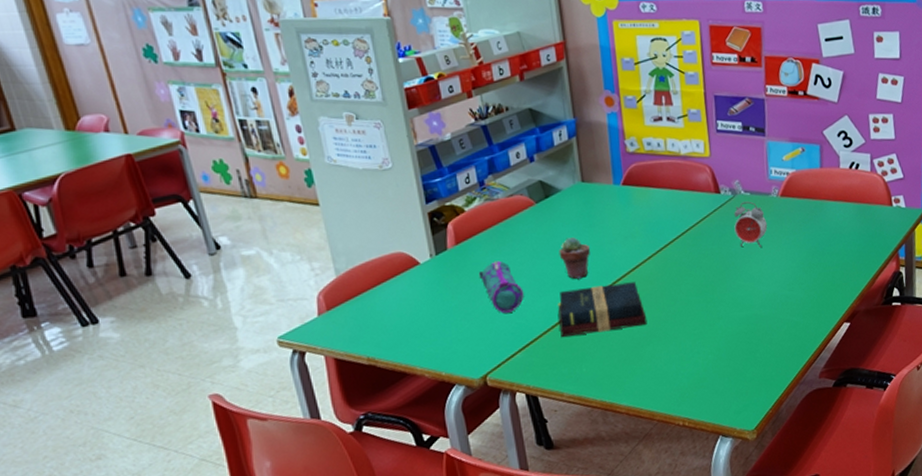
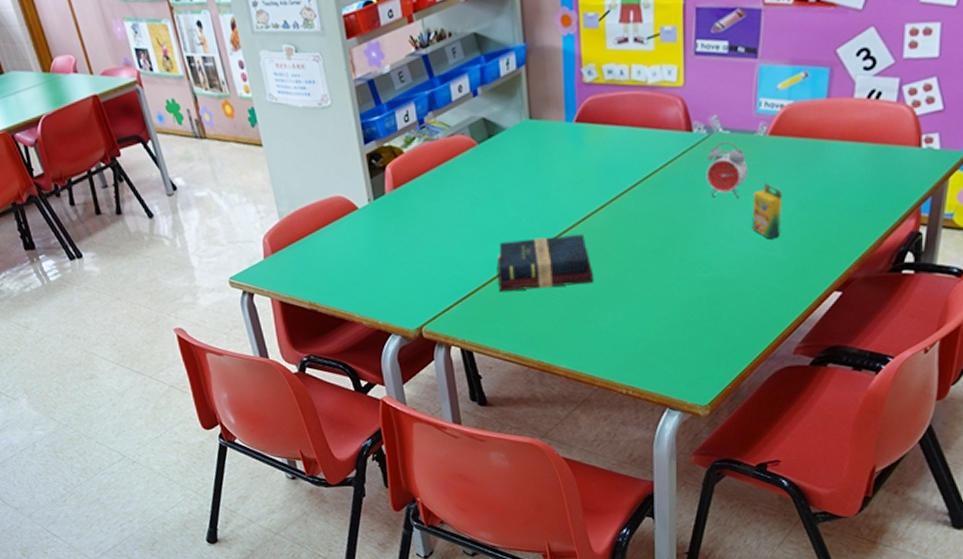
pencil case: present [478,260,524,314] -> none [416,207,462,265]
potted succulent: present [558,237,590,280] -> none [500,183,535,230]
crayon box: none [773,235,798,281] -> present [752,183,782,239]

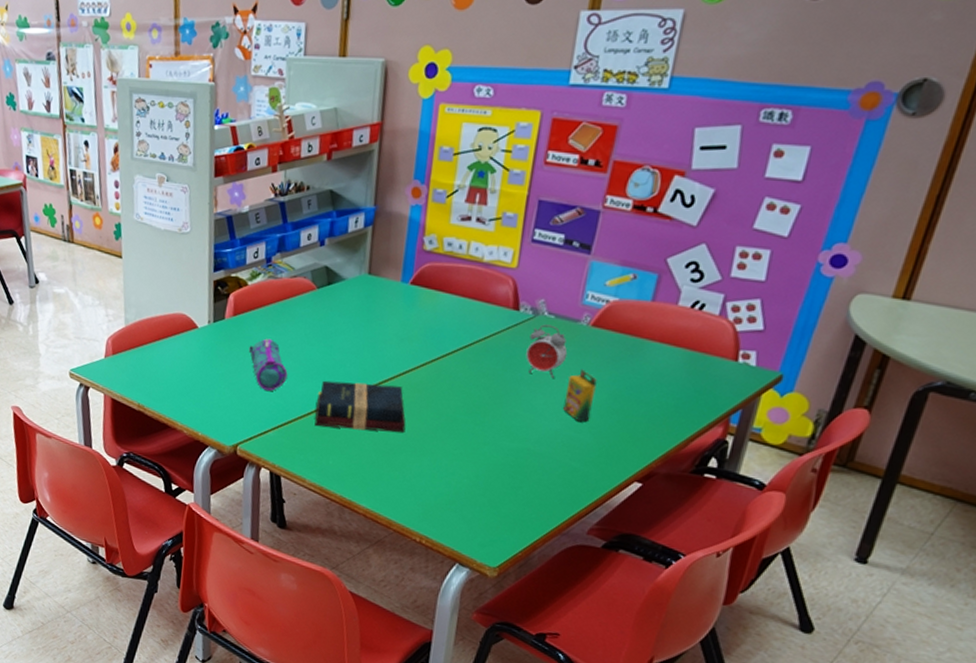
pencil case: none [416,207,462,265] -> present [248,338,288,392]

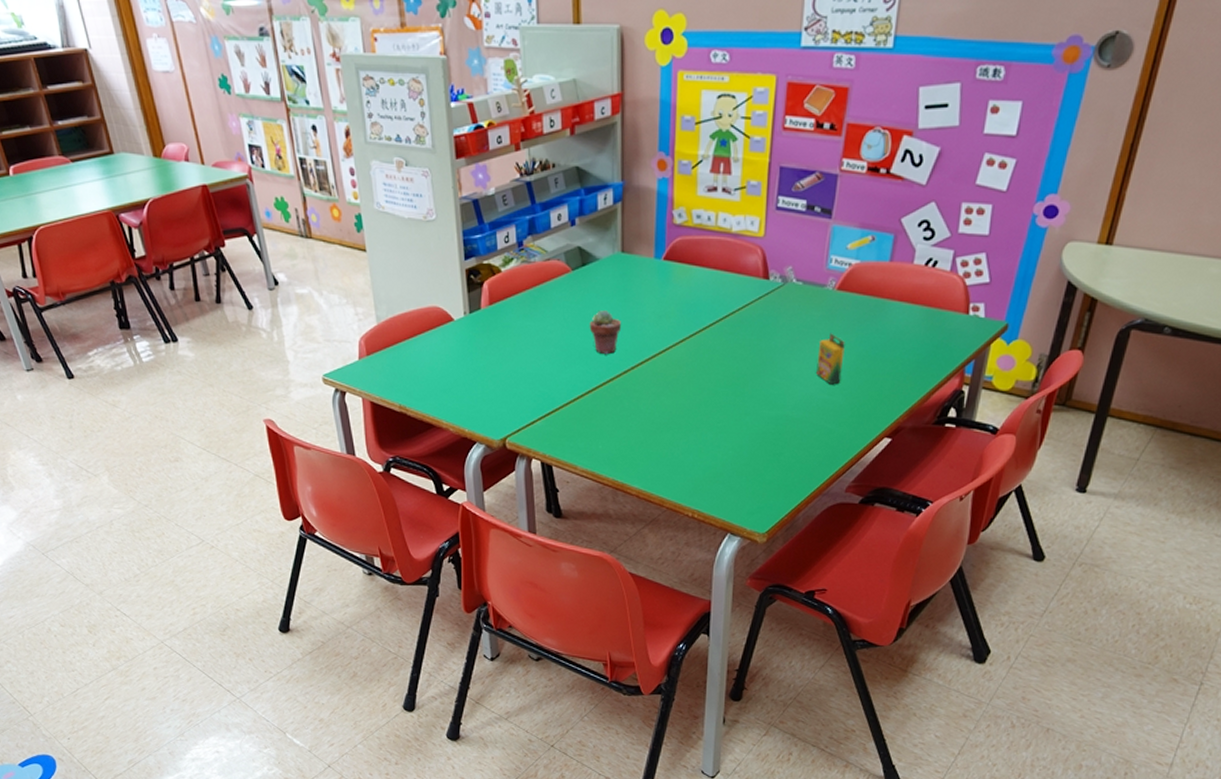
pencil case: present [248,338,288,392] -> none [508,326,550,381]
hardback book: present [314,380,406,433] -> none [581,364,670,412]
potted succulent: none [329,329,362,373] -> present [589,310,621,355]
alarm clock: present [526,324,568,378] -> none [778,291,817,344]

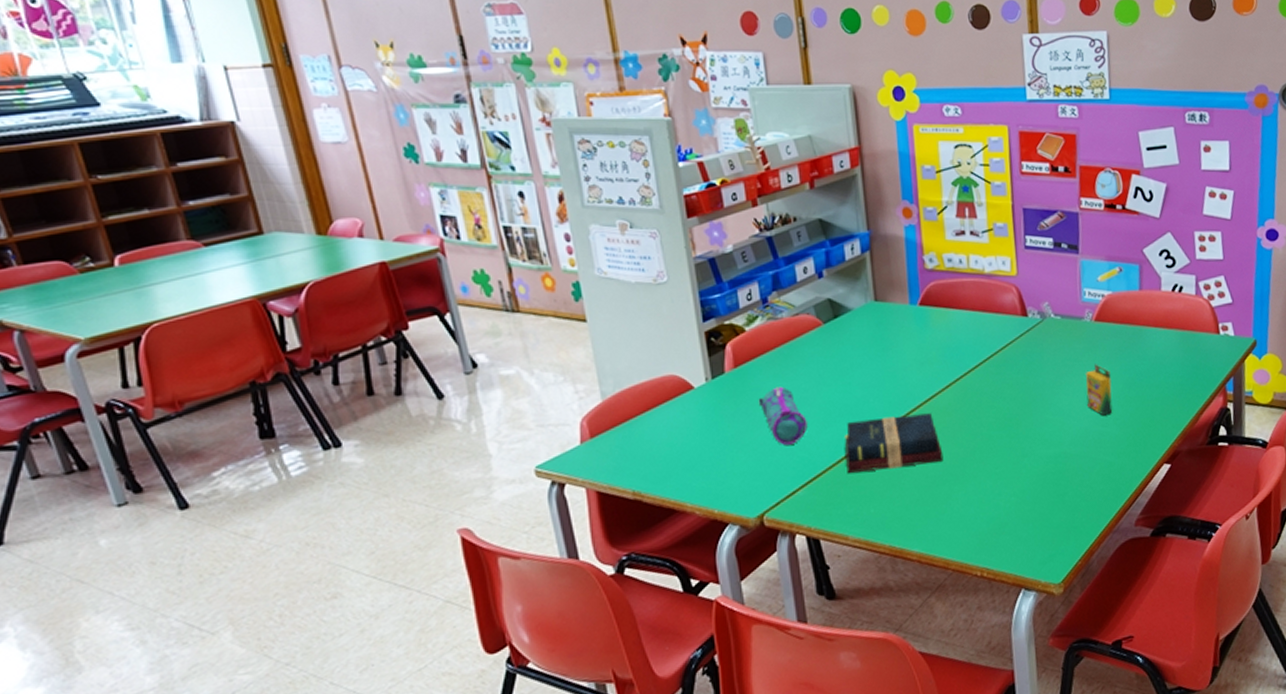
pencil case: none [508,326,550,381] -> present [758,386,808,446]
hardback book: none [581,364,670,412] -> present [845,413,944,474]
potted succulent: present [589,310,621,355] -> none [847,362,882,409]

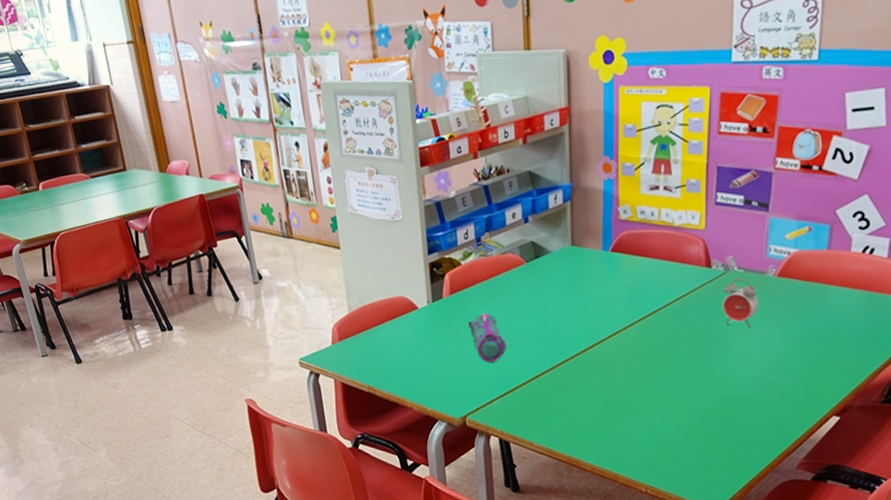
hardback book: present [845,413,944,474] -> none [536,347,621,392]
alarm clock: none [1042,326,1080,377] -> present [722,278,759,327]
crayon box: present [1086,364,1113,416] -> none [762,317,788,365]

